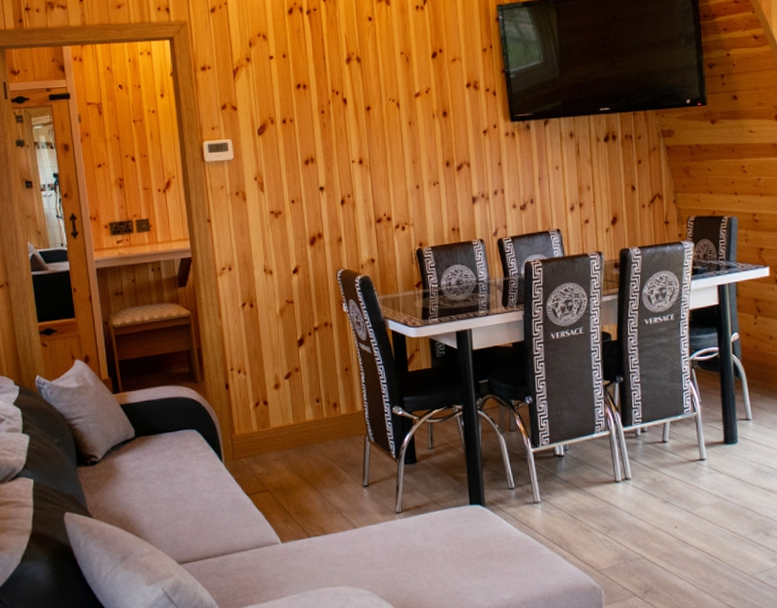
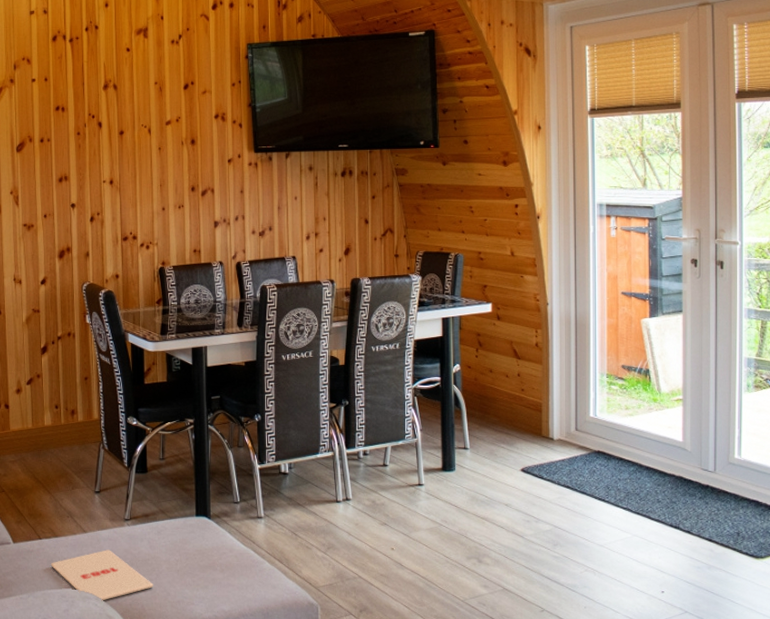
magazine: none [321,544,430,597] -> present [50,550,153,601]

